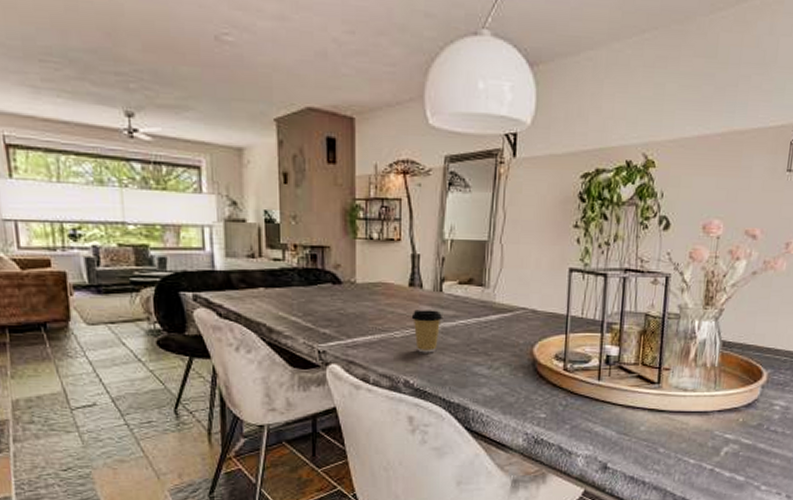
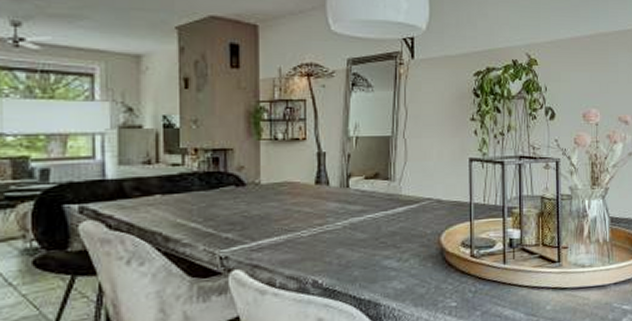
coffee cup: present [411,309,443,353] -> none [318,206,351,251]

